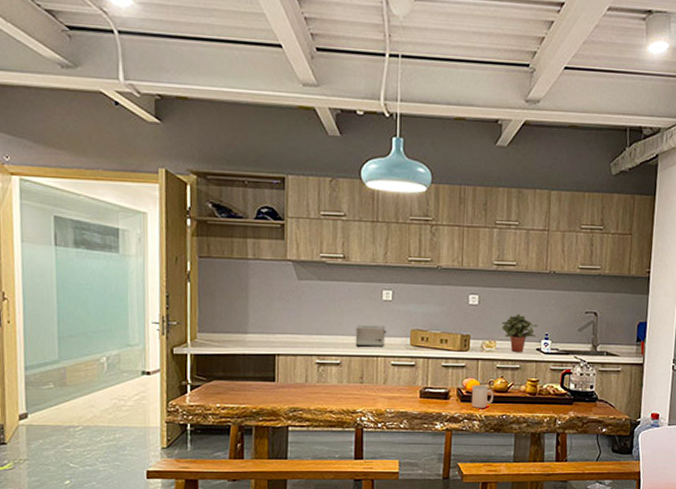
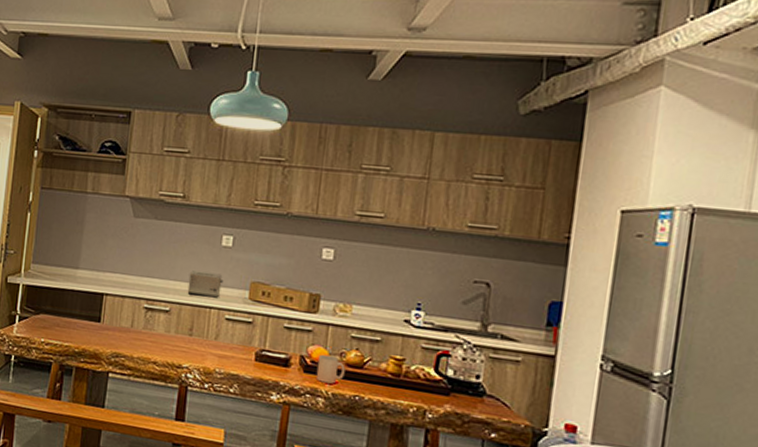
potted plant: present [502,314,538,352] -> none [361,275,408,322]

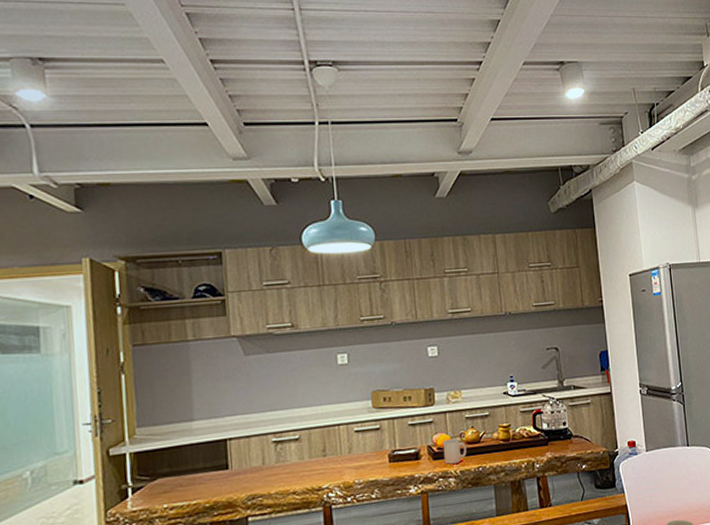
toaster: present [187,270,224,298] -> none [312,391,346,418]

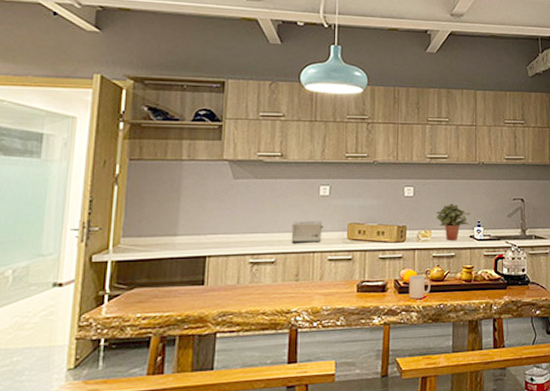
toaster: none [312,391,346,418] -> present [291,220,324,243]
potted plant: none [465,360,501,400] -> present [437,203,470,240]

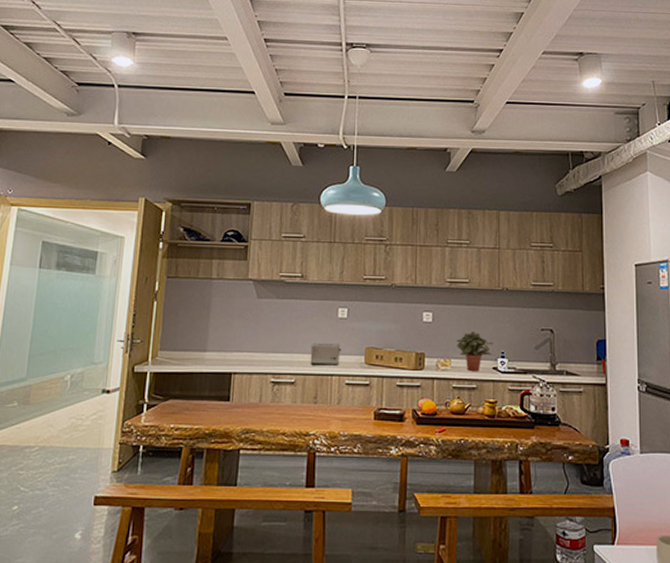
cup: present [408,275,431,299] -> none [427,406,451,432]

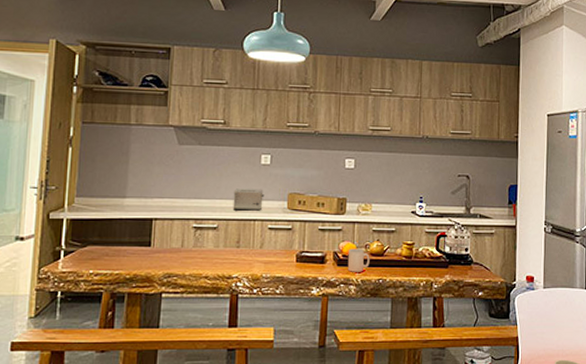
cup: none [427,406,451,432] -> present [347,248,370,272]
potted plant: present [457,331,493,371] -> none [378,177,412,215]

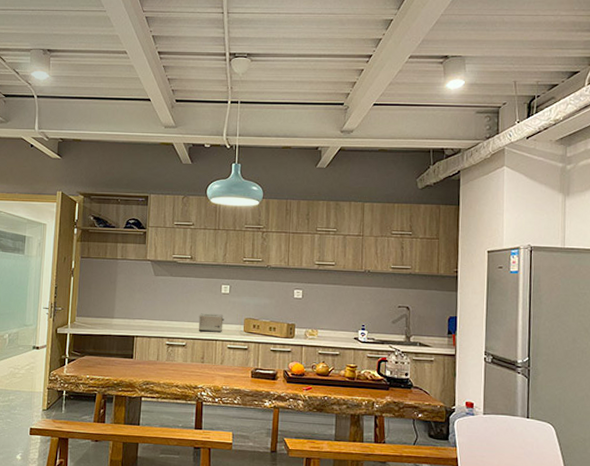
cup: present [347,248,370,272] -> none [296,368,316,389]

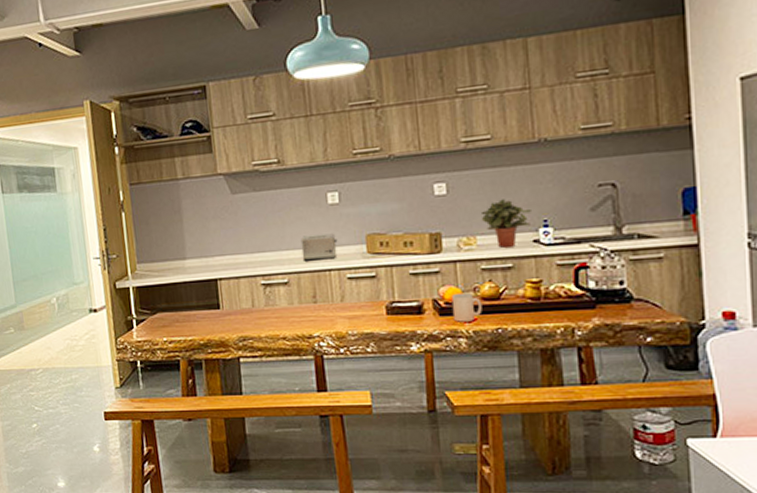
cup: none [296,368,316,389] -> present [451,292,482,322]
potted plant: none [323,307,355,341] -> present [482,199,531,248]

